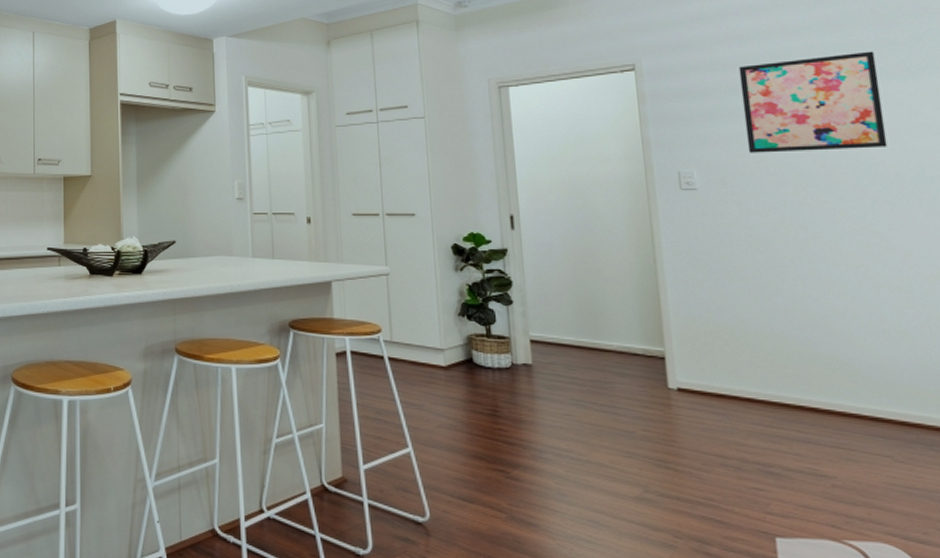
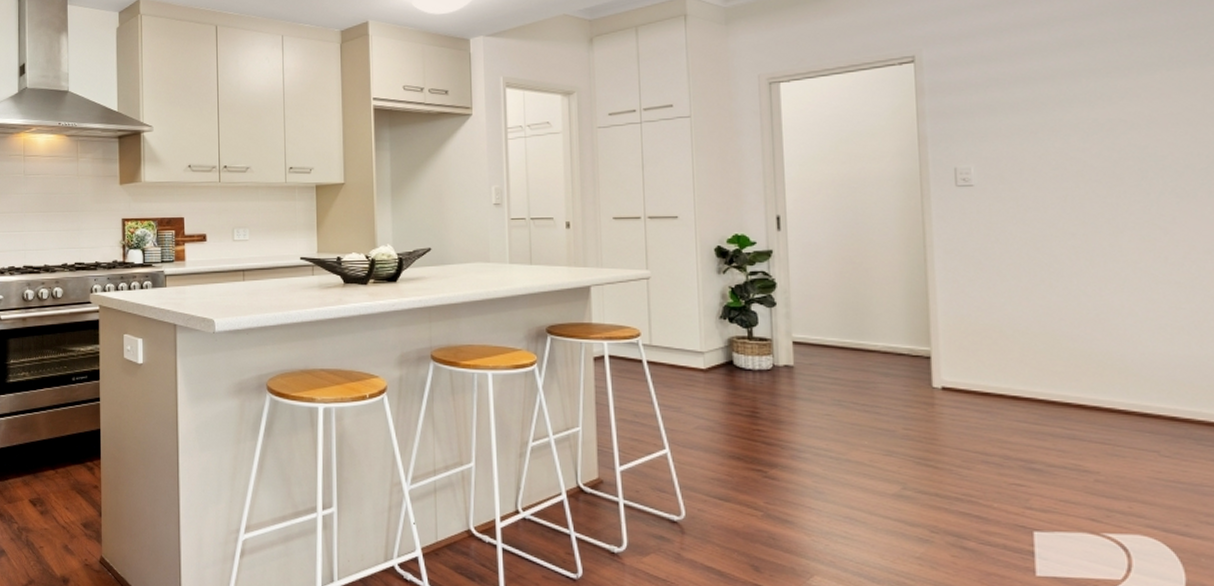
wall art: present [738,51,888,153] -> none [1025,36,1179,147]

